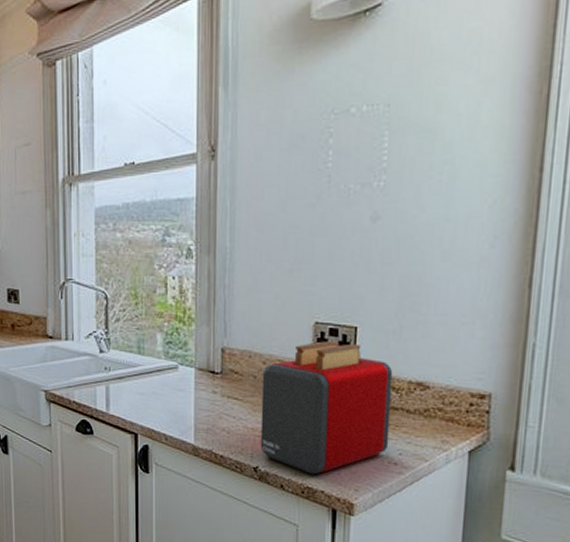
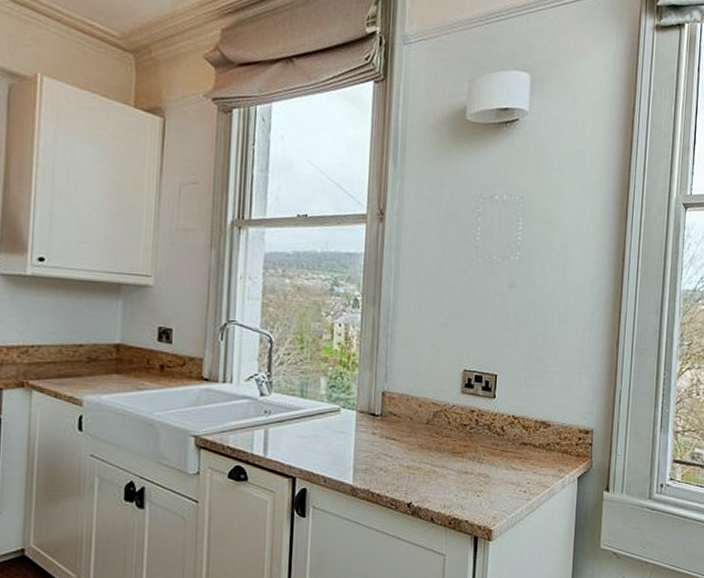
toaster: present [260,341,393,475] -> none [414,386,524,506]

